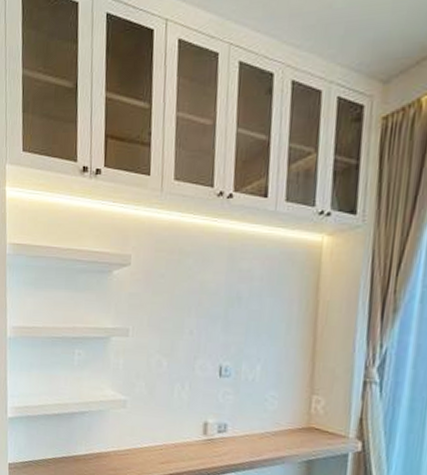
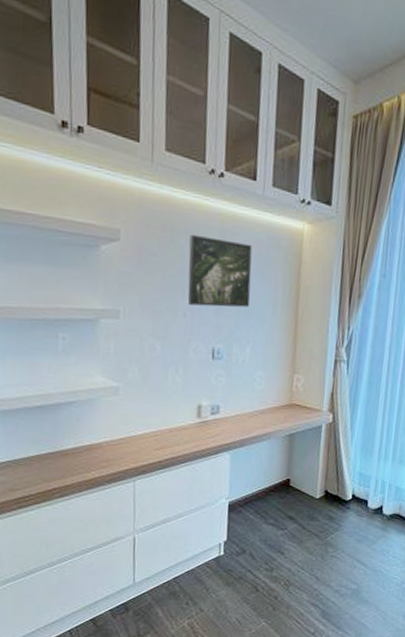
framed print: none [194,255,263,325] -> present [188,234,252,308]

